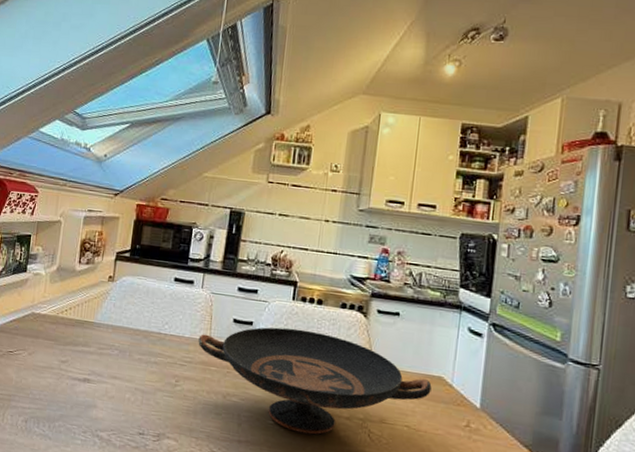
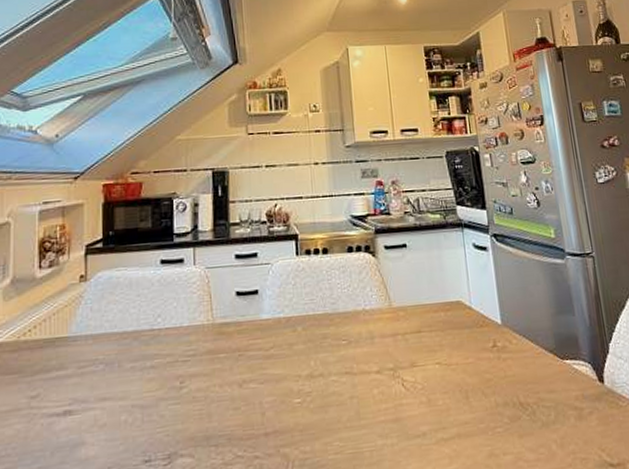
decorative bowl: present [198,327,432,435] -> none [199,284,453,404]

